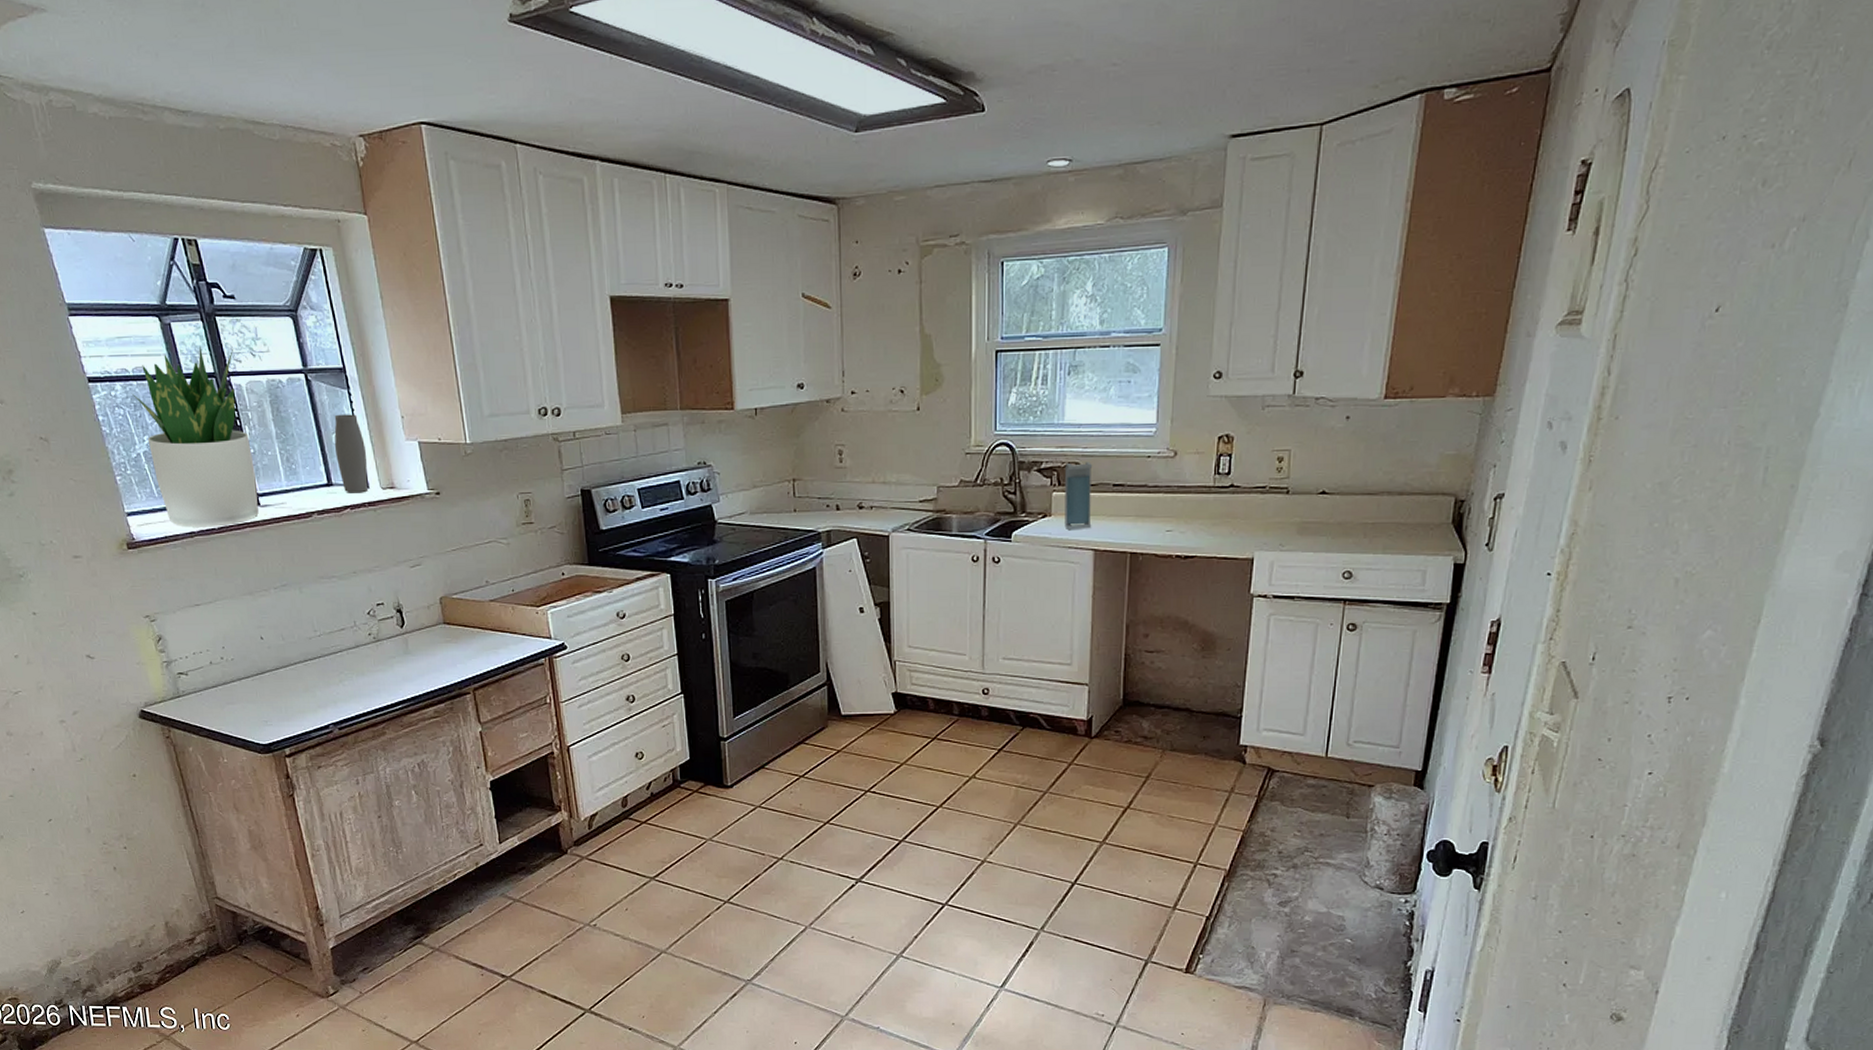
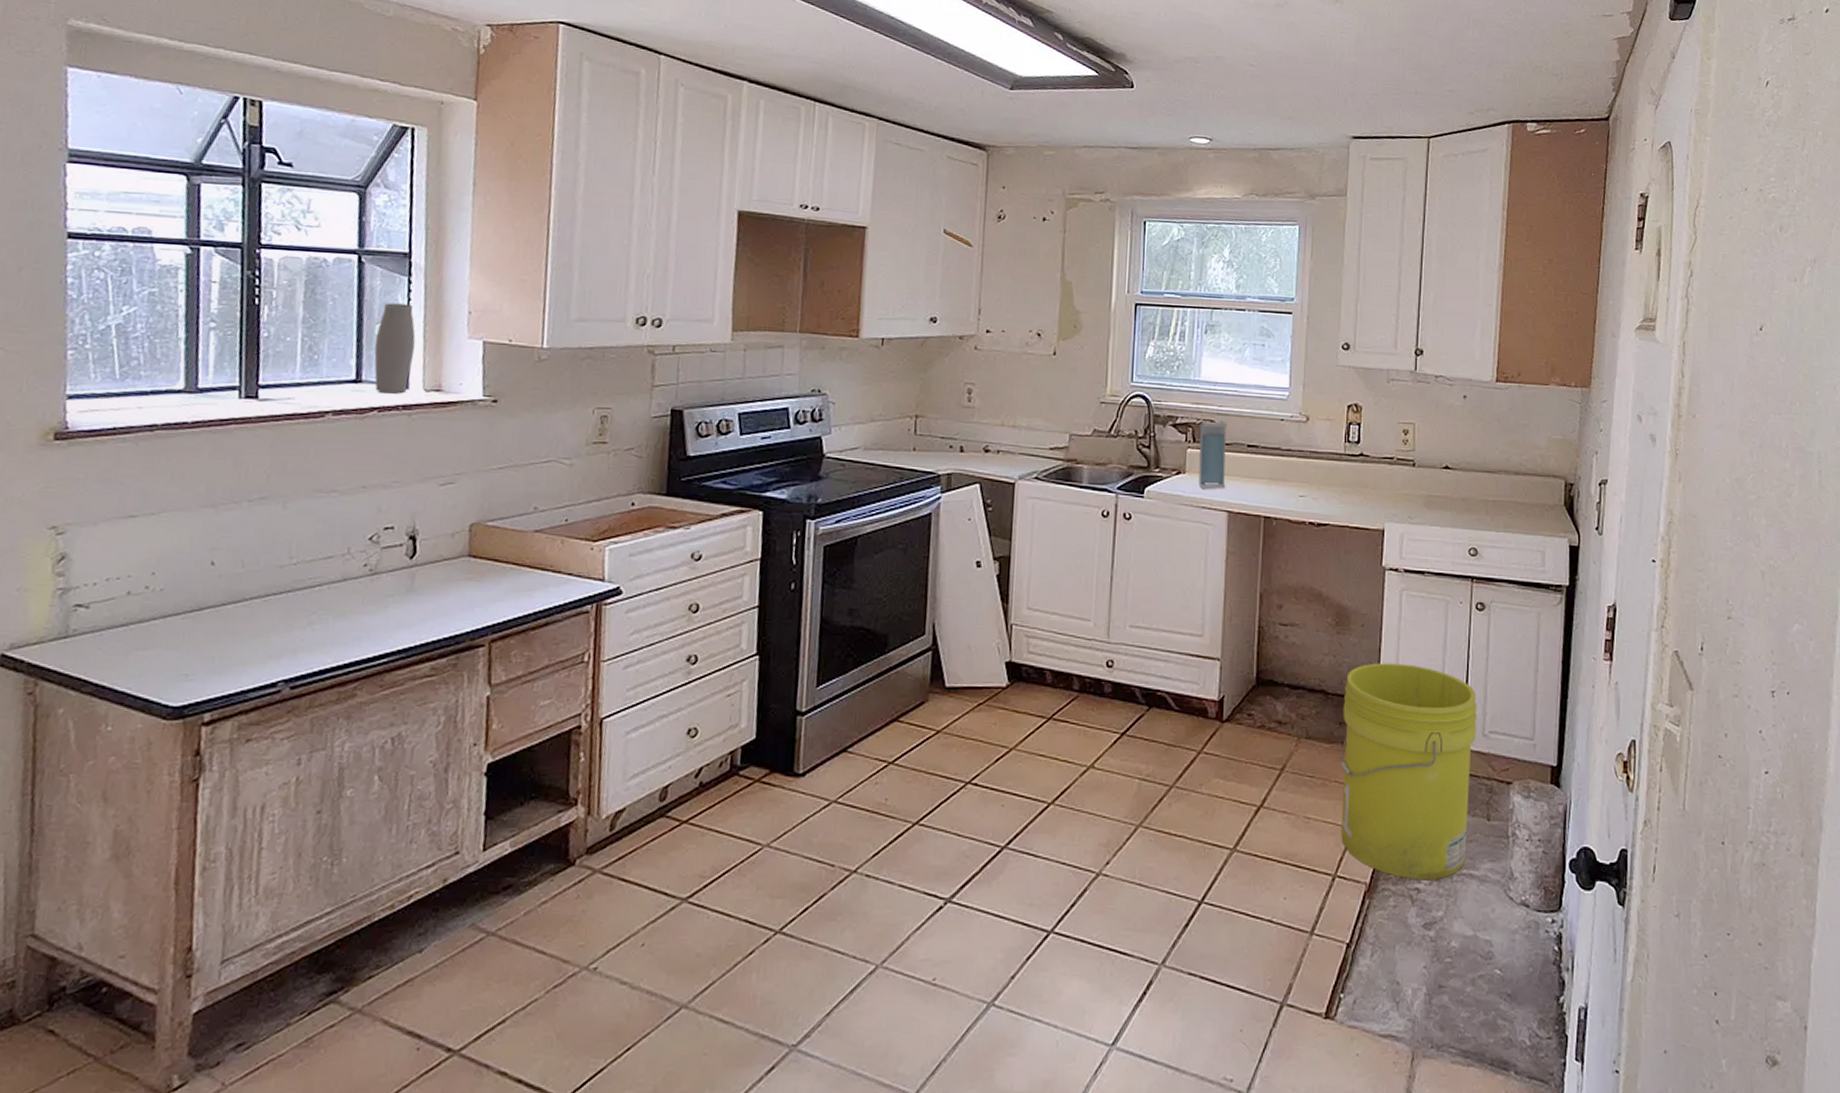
planter: present [131,346,259,528] -> none [122,213,276,421]
bucket: none [1203,683,1343,868] -> present [1340,663,1477,880]

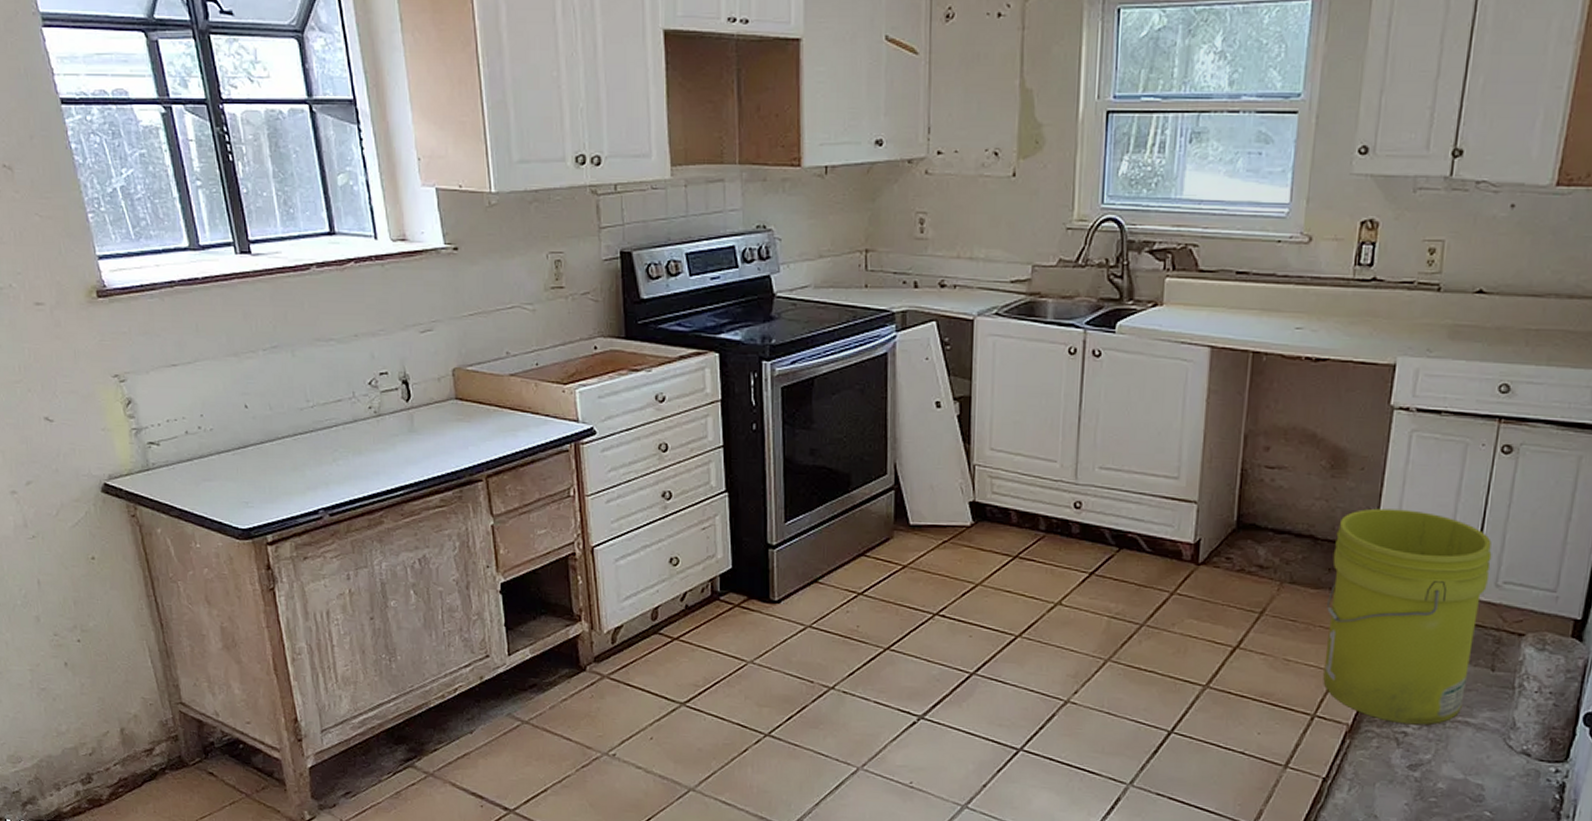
vase: present [374,303,416,394] -> none [339,153,376,245]
soap dispenser: present [1198,420,1228,490] -> none [1178,244,1214,323]

